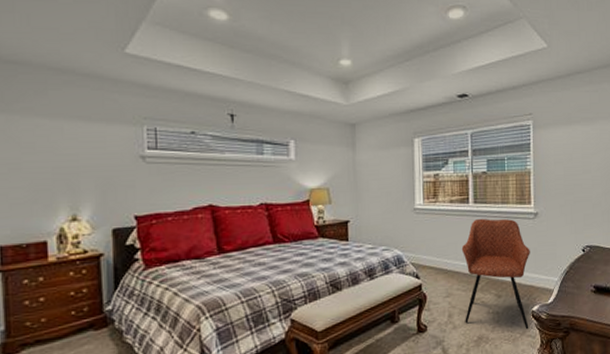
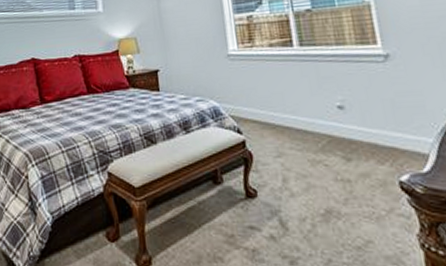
armchair: present [461,218,530,330] -> none [289,63,399,206]

